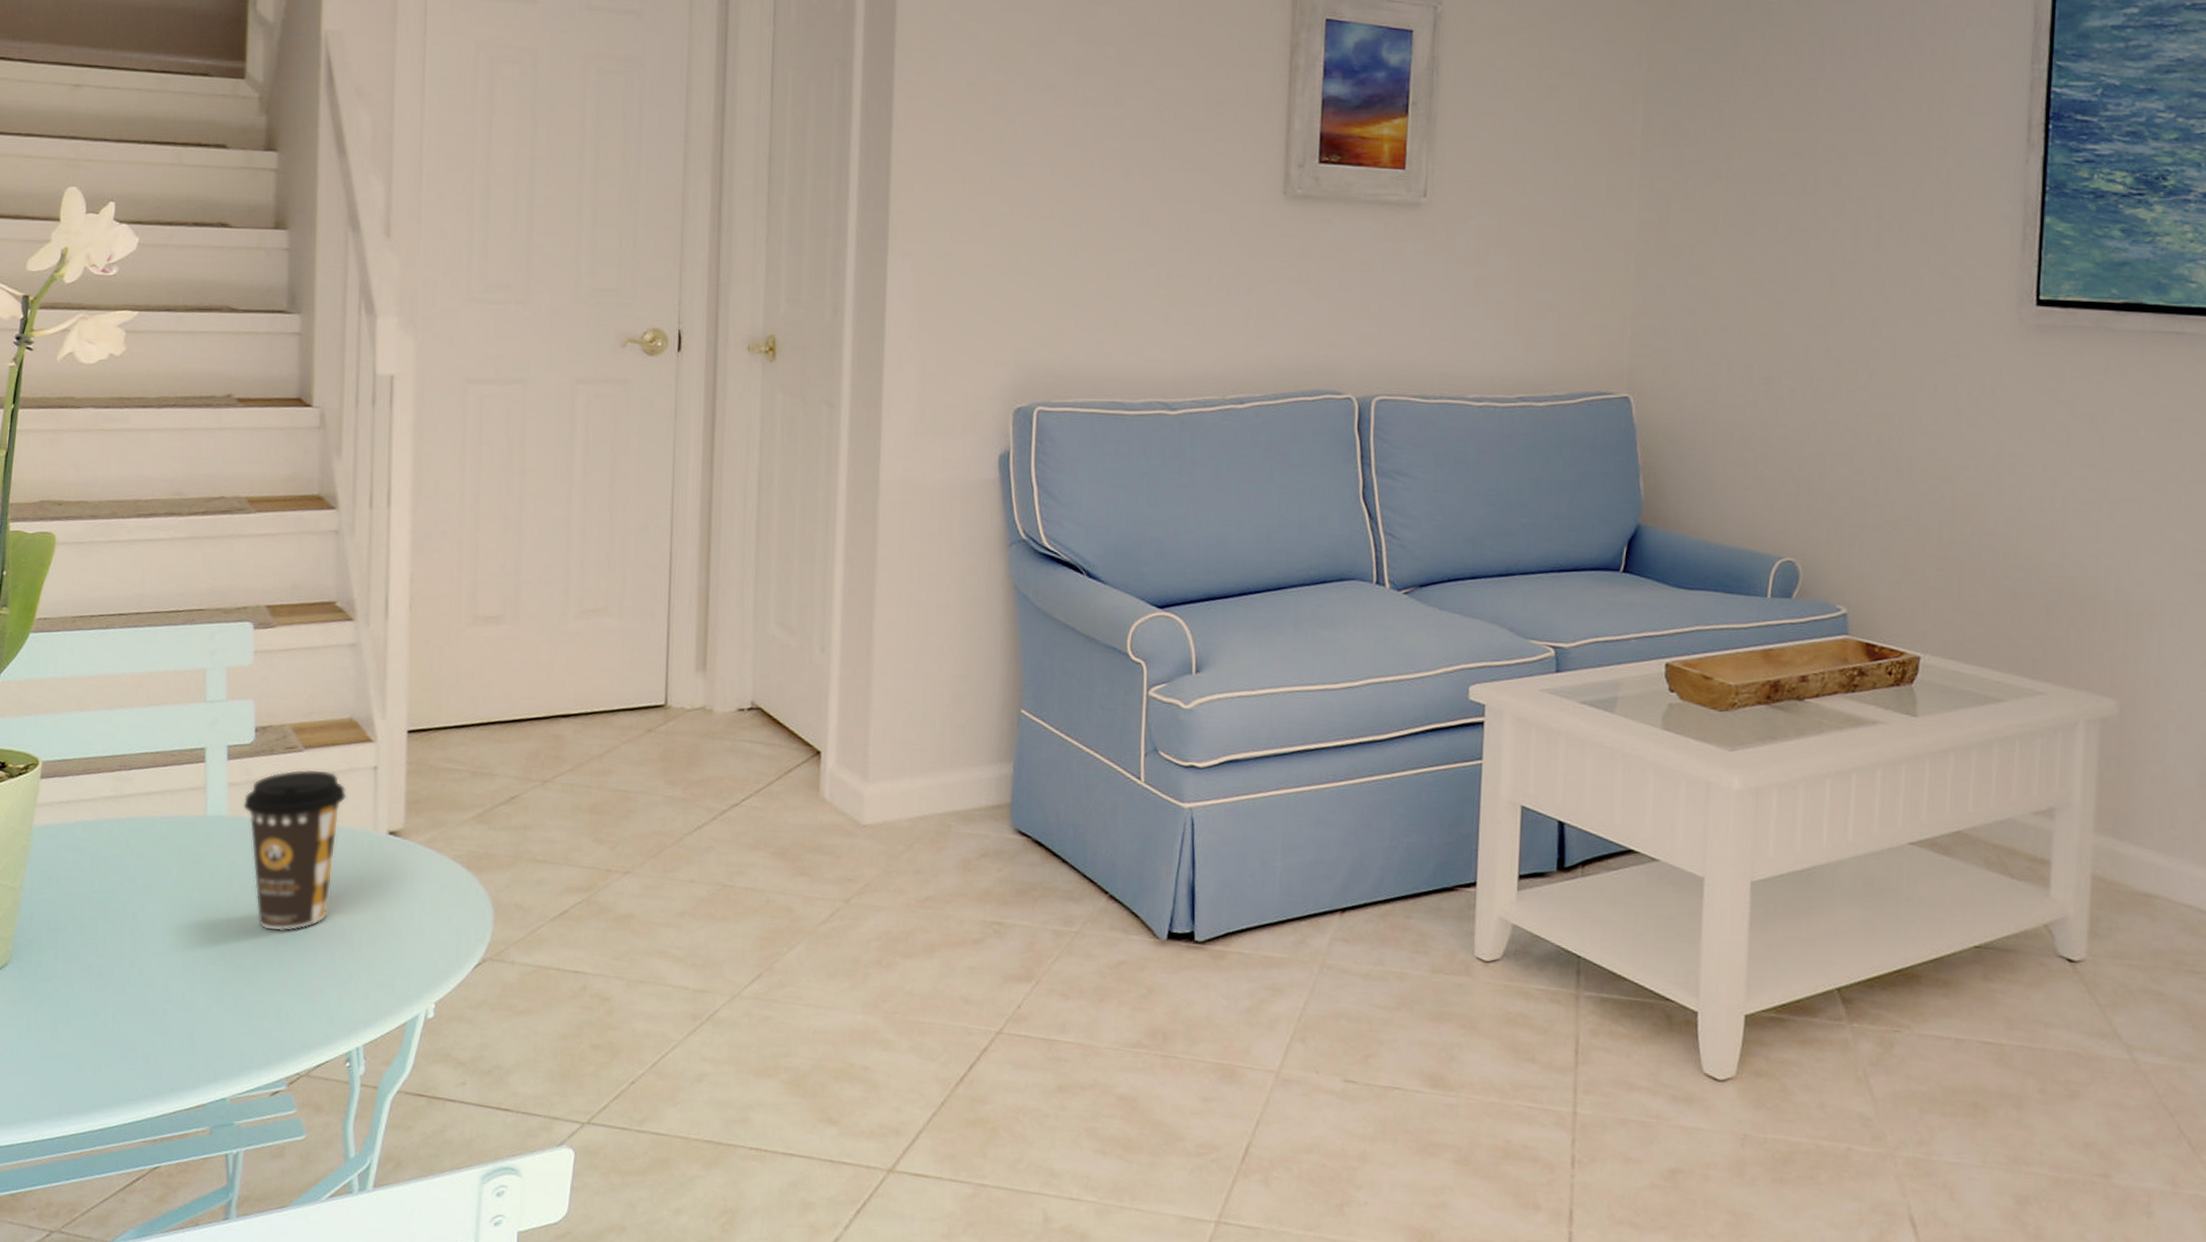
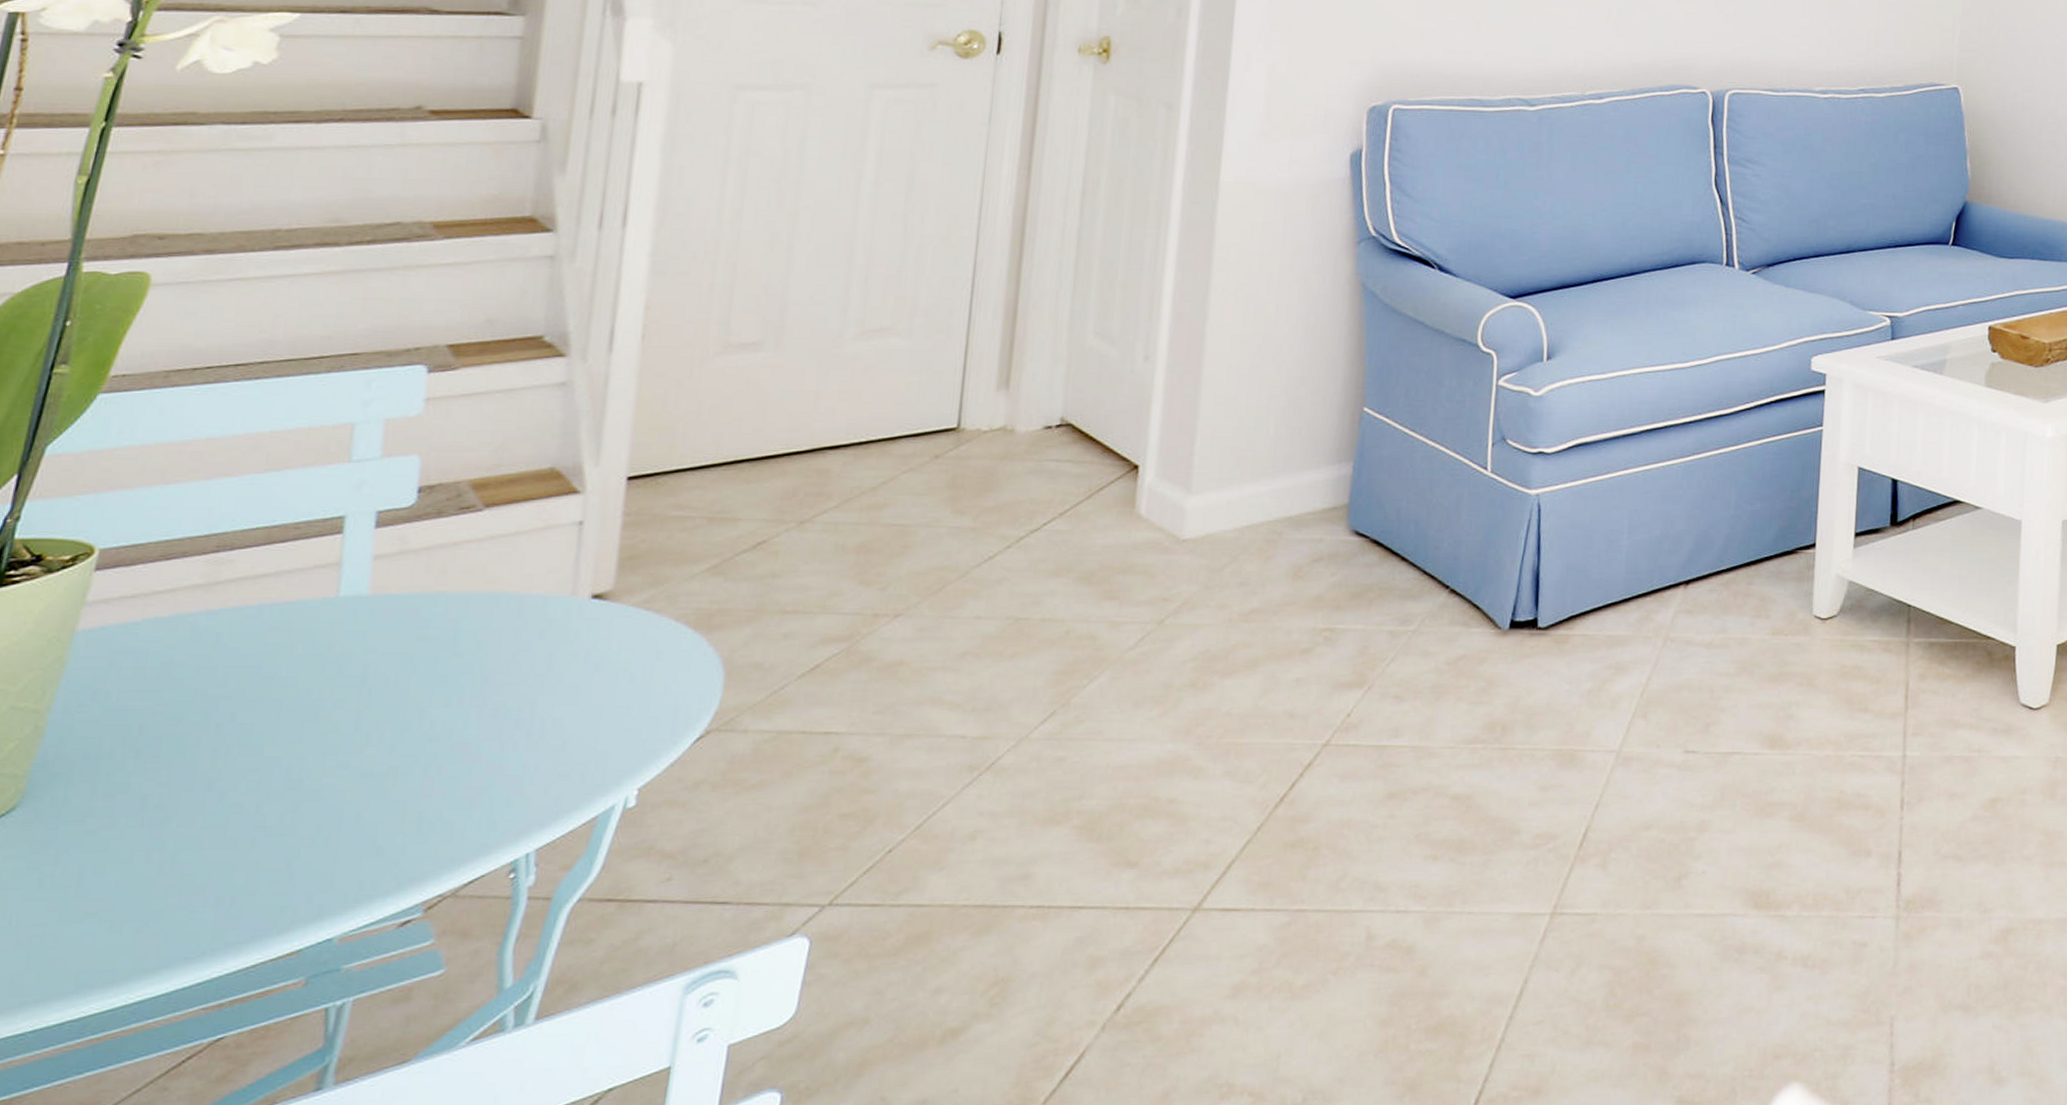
coffee cup: present [243,769,347,931] -> none [392,530,539,727]

